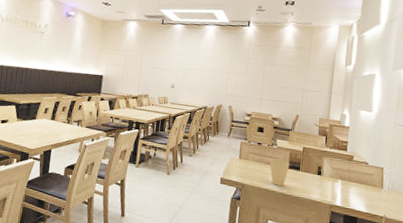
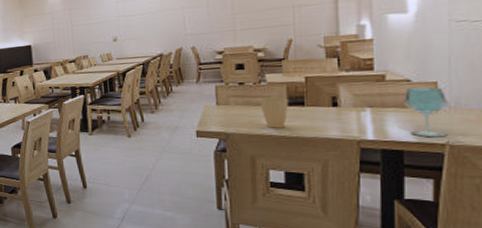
wine glass: none [361,169,389,211] -> present [403,87,449,138]

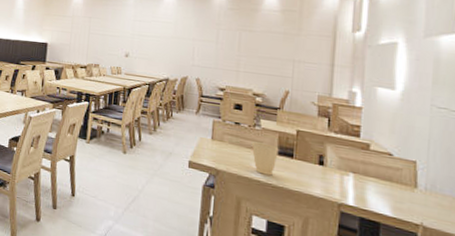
wine glass: present [403,87,449,138] -> none [384,161,426,218]

